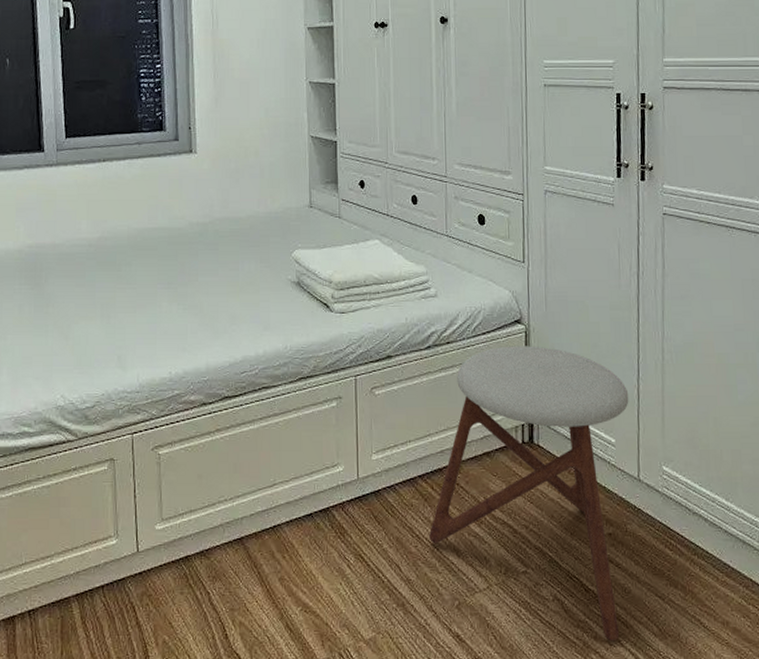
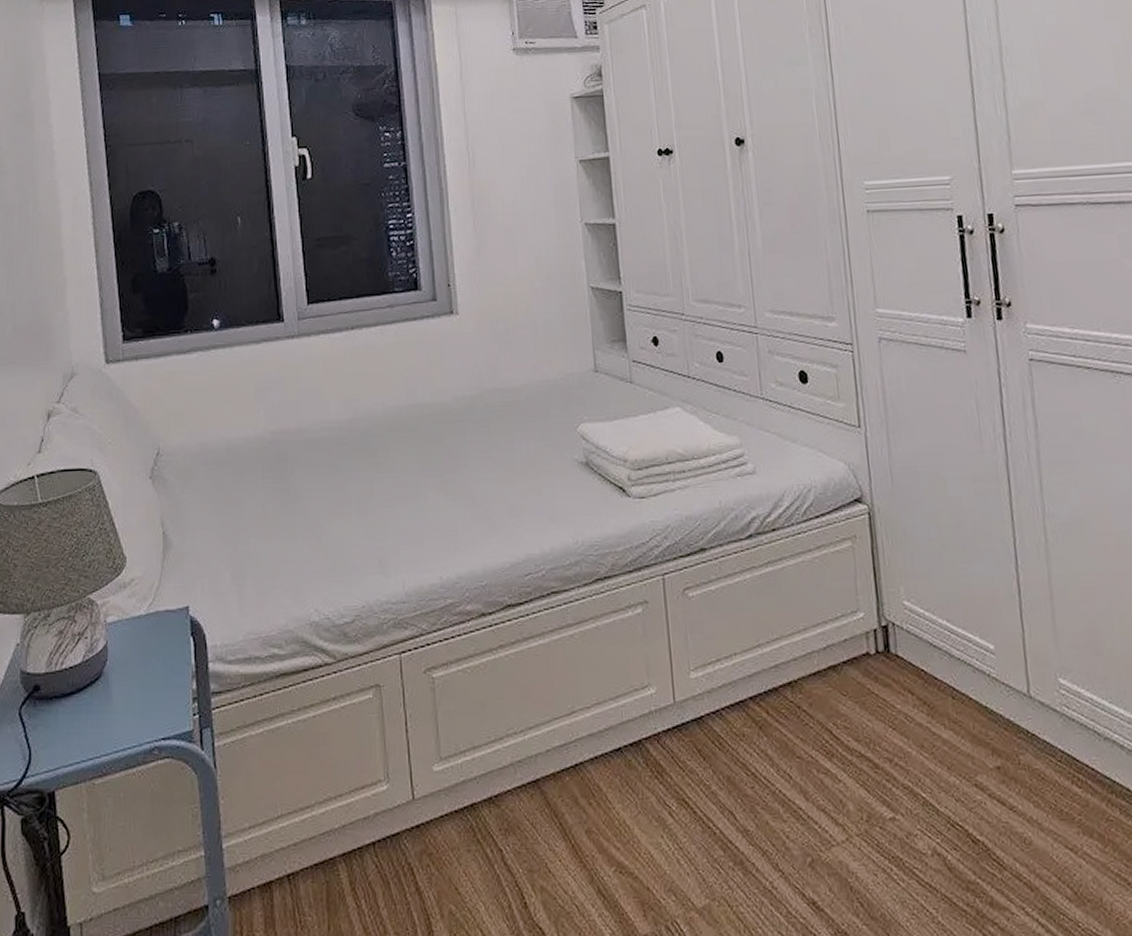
stool: present [429,346,629,642] -> none [768,530,1023,909]

